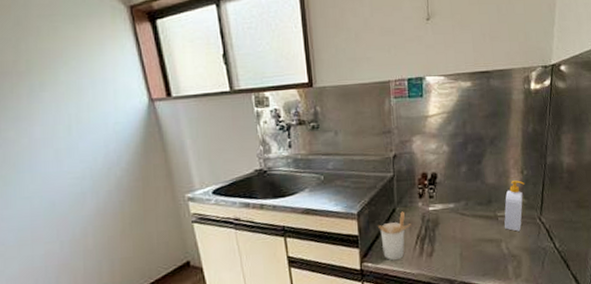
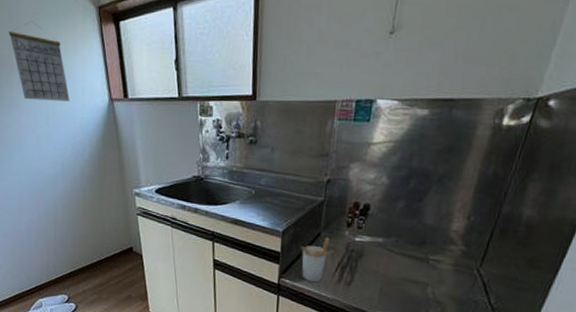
calendar: none [13,27,99,110] -> present [8,24,70,101]
soap bottle: present [504,180,524,232] -> none [434,225,468,279]

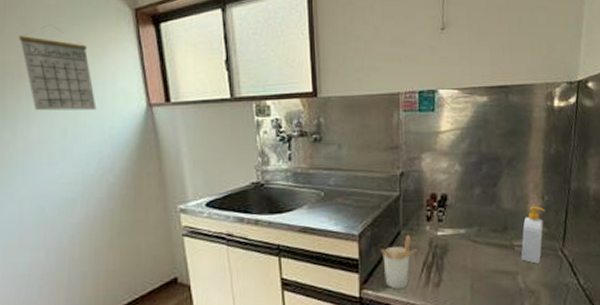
soap bottle: none [434,225,468,279] -> present [521,206,545,264]

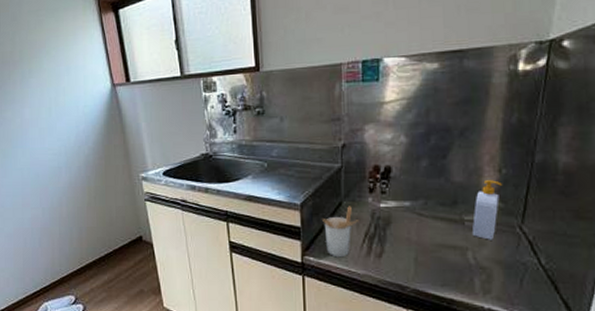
calendar: present [18,28,97,111] -> none [11,21,72,94]

